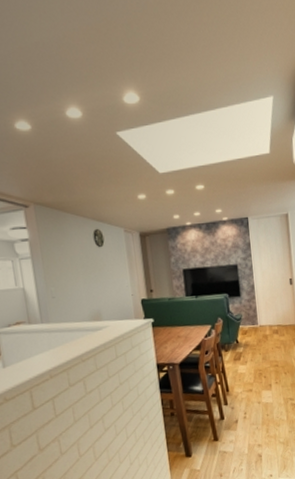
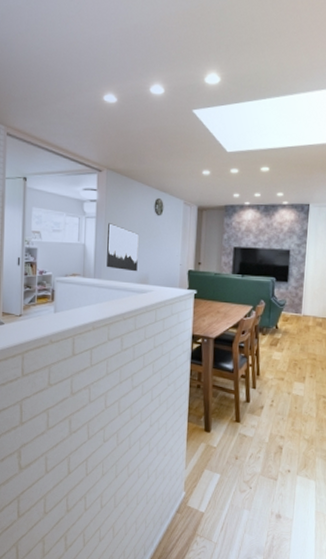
wall art: none [46,262,88,310] -> present [107,223,139,272]

